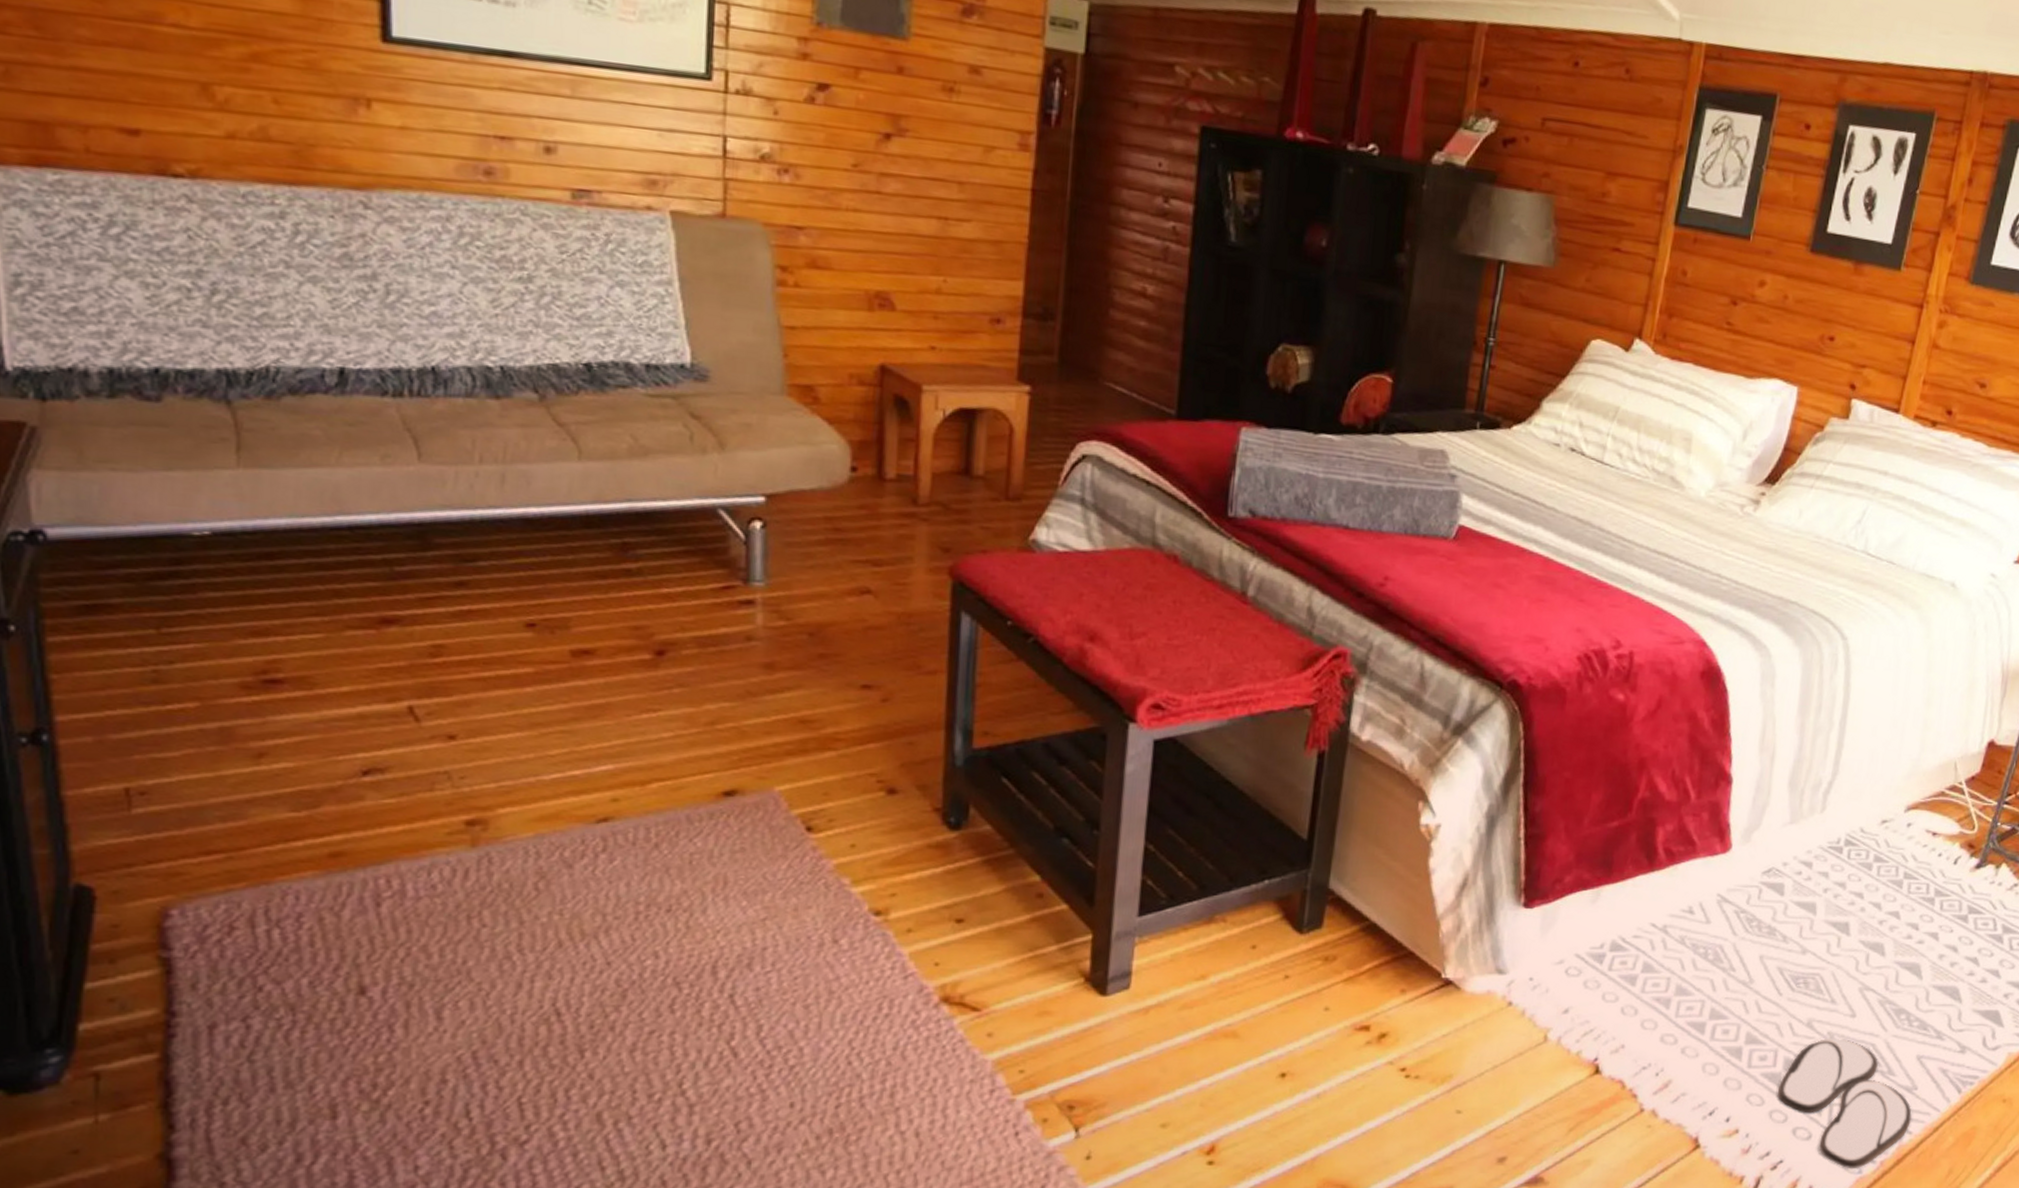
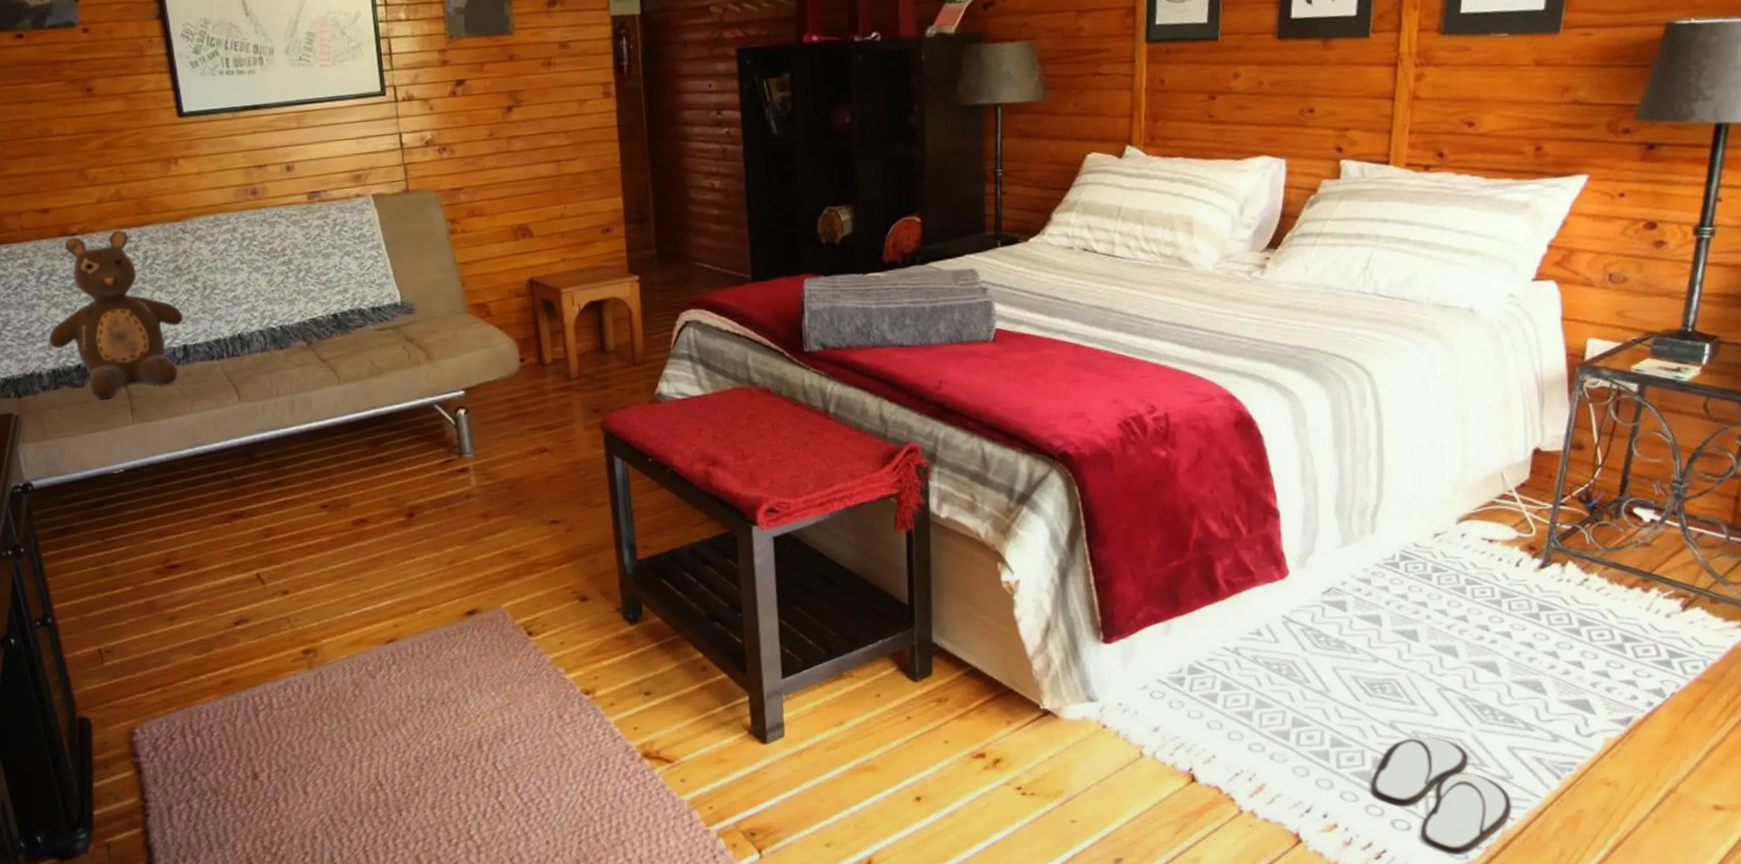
teddy bear: none [109,178,347,425] -> present [48,230,184,399]

